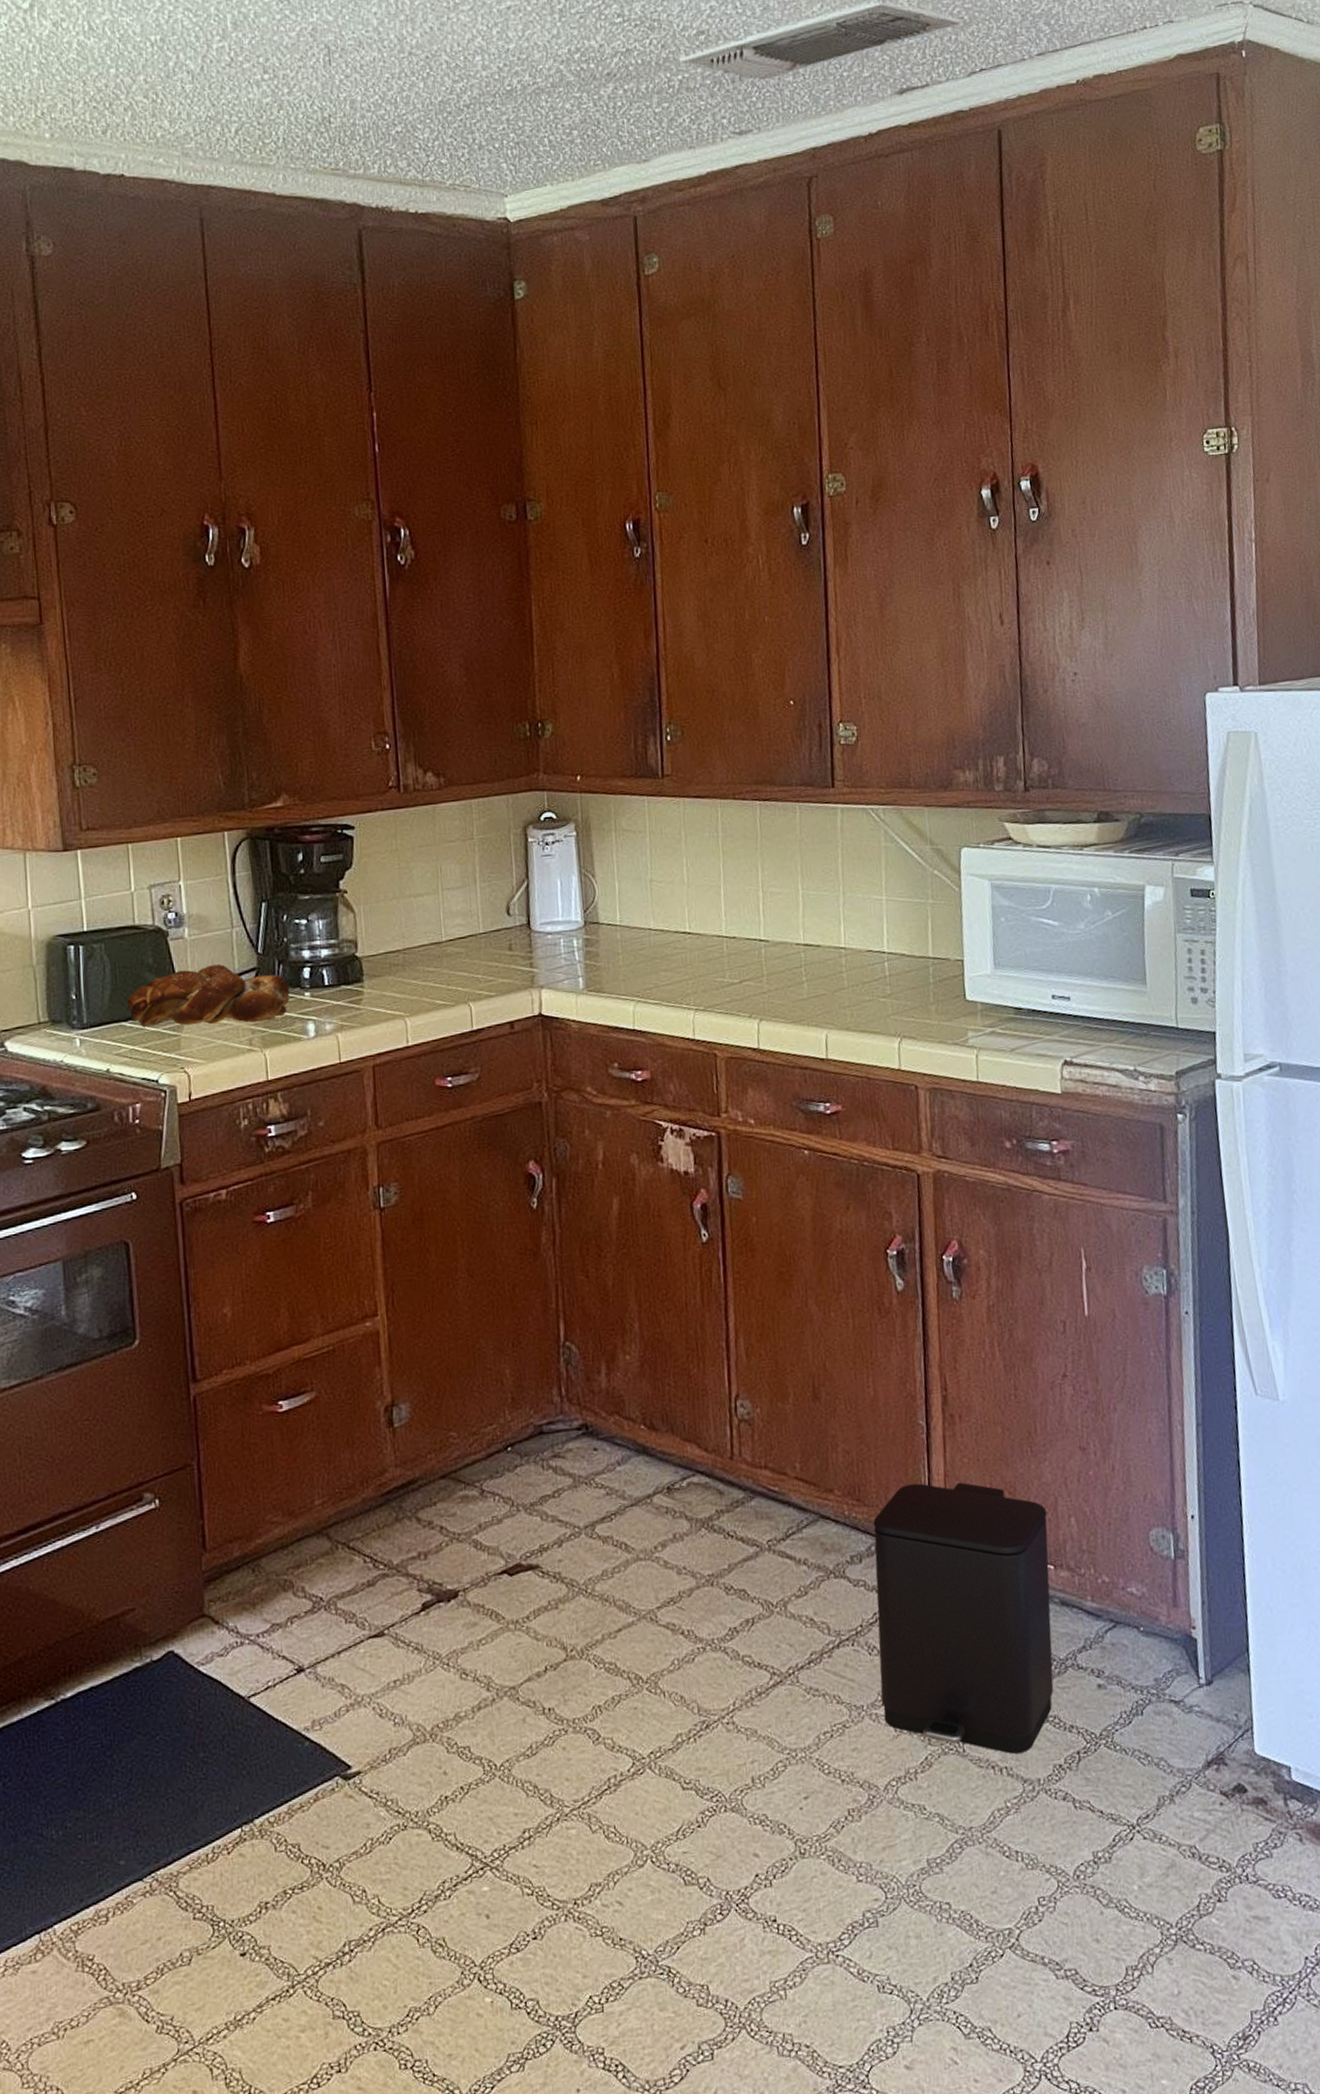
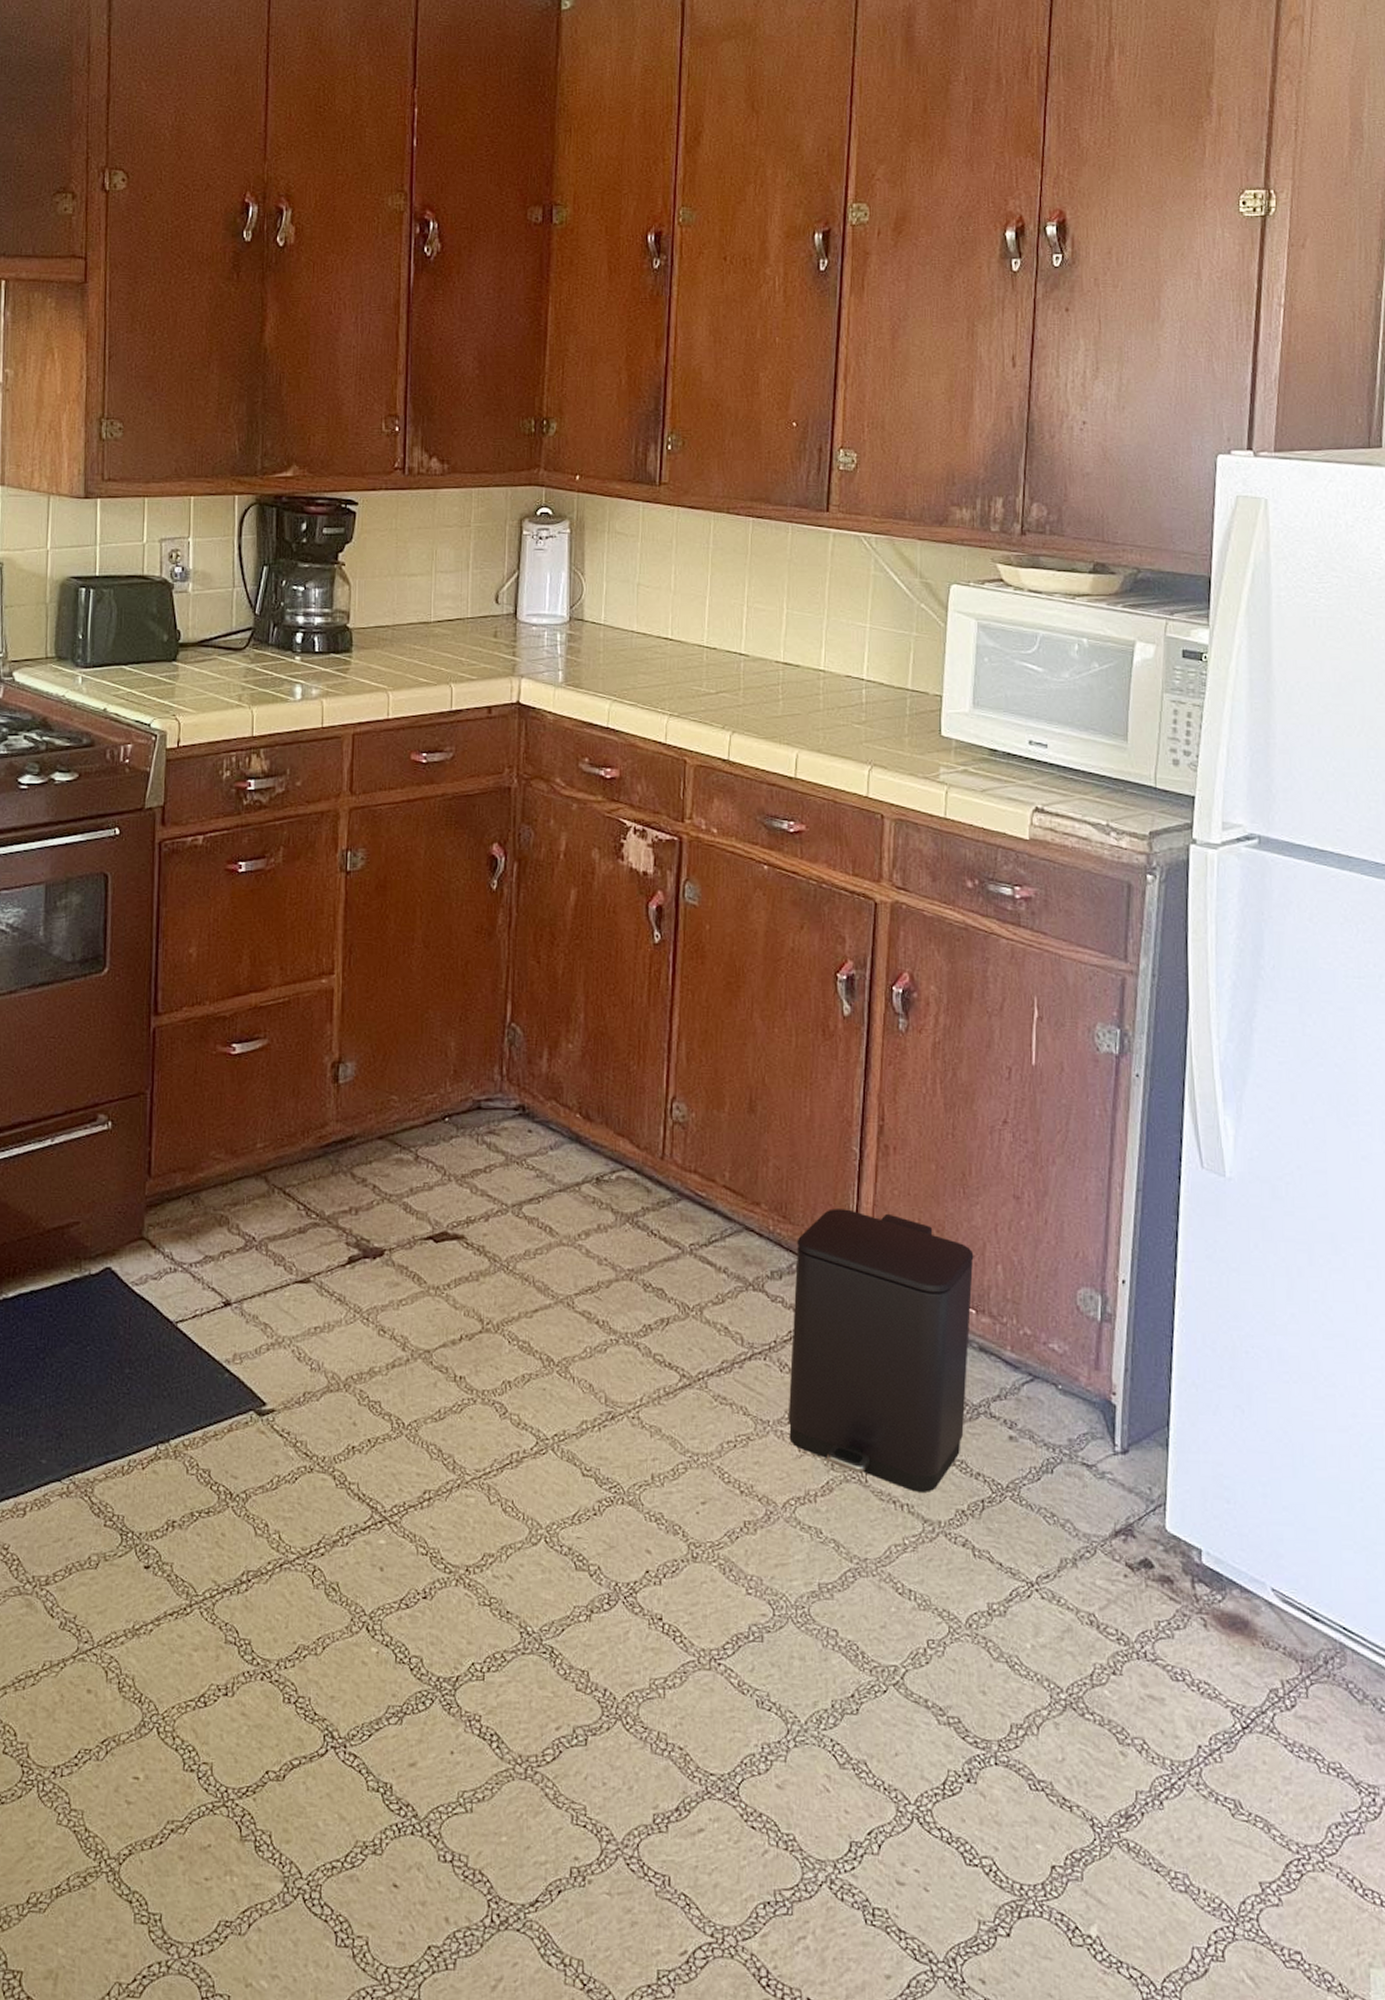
bread loaf: present [127,964,290,1027] -> none [129,621,282,680]

